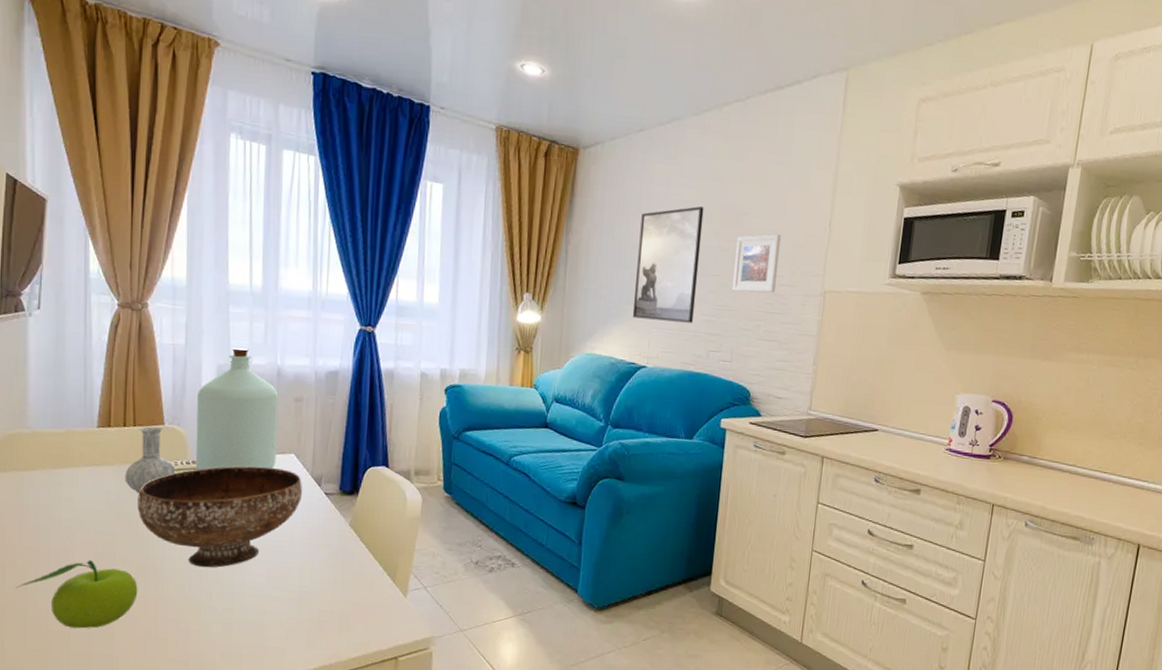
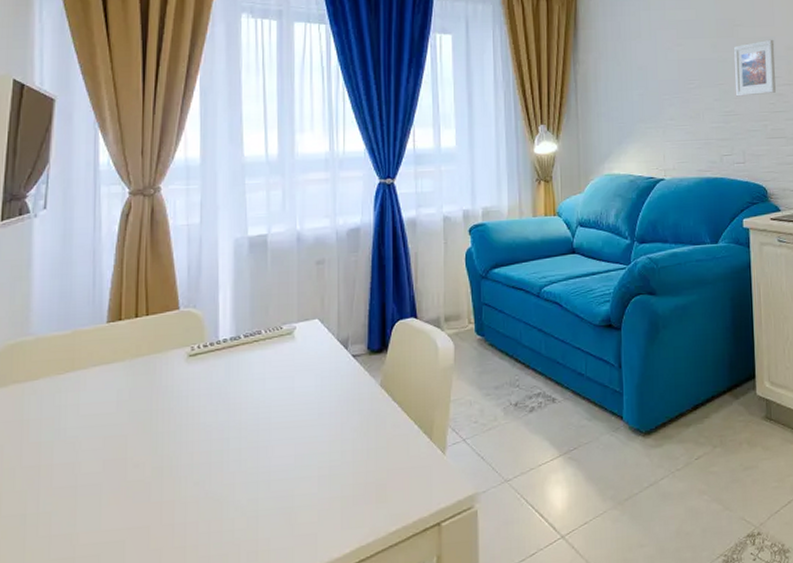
fruit: present [16,560,138,629] -> none [14,470,152,552]
bottle: present [124,347,279,493] -> none [137,217,299,386]
bowl: present [137,466,303,568] -> none [151,336,329,458]
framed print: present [633,206,704,323] -> none [643,24,703,134]

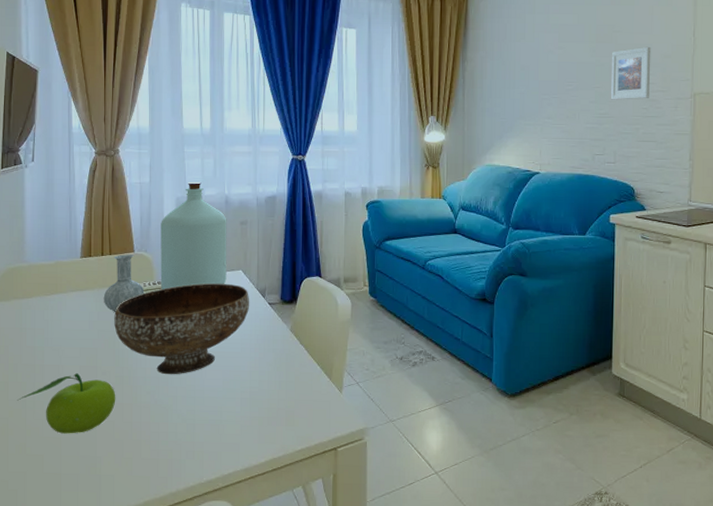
fruit: none [14,470,152,552] -> present [17,373,116,434]
bottle: none [137,217,299,386] -> present [103,181,227,312]
bowl: none [151,336,329,458] -> present [114,283,250,375]

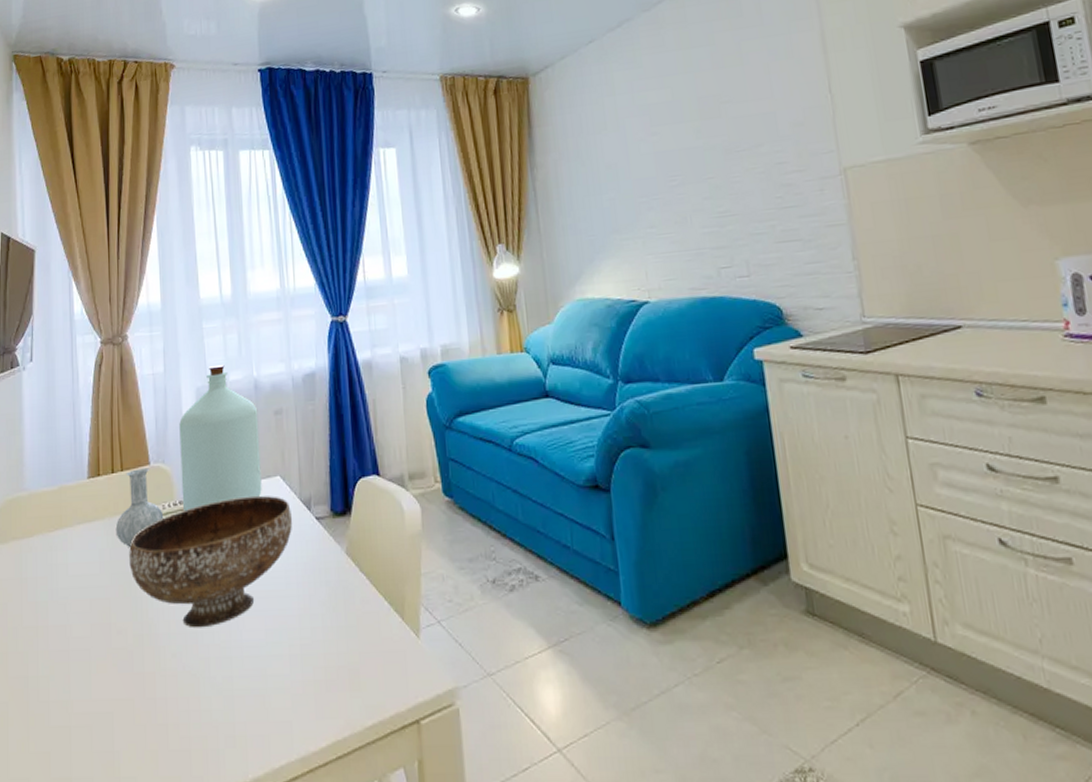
fruit: present [17,373,116,434] -> none [18,634,135,721]
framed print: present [610,46,651,100] -> none [723,114,783,192]

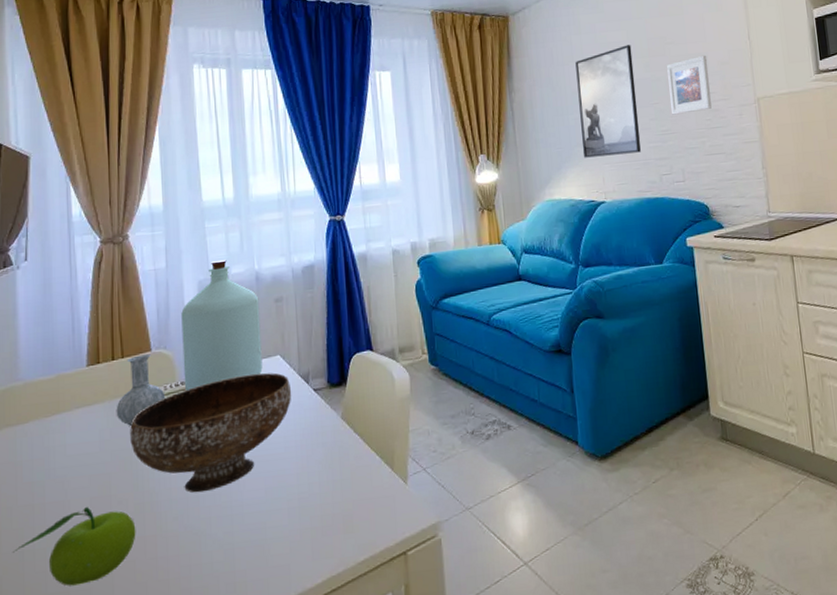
fruit: none [18,634,135,721] -> present [13,507,136,586]
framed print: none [609,106,692,248] -> present [575,45,641,158]
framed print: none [723,114,783,192] -> present [666,55,712,115]

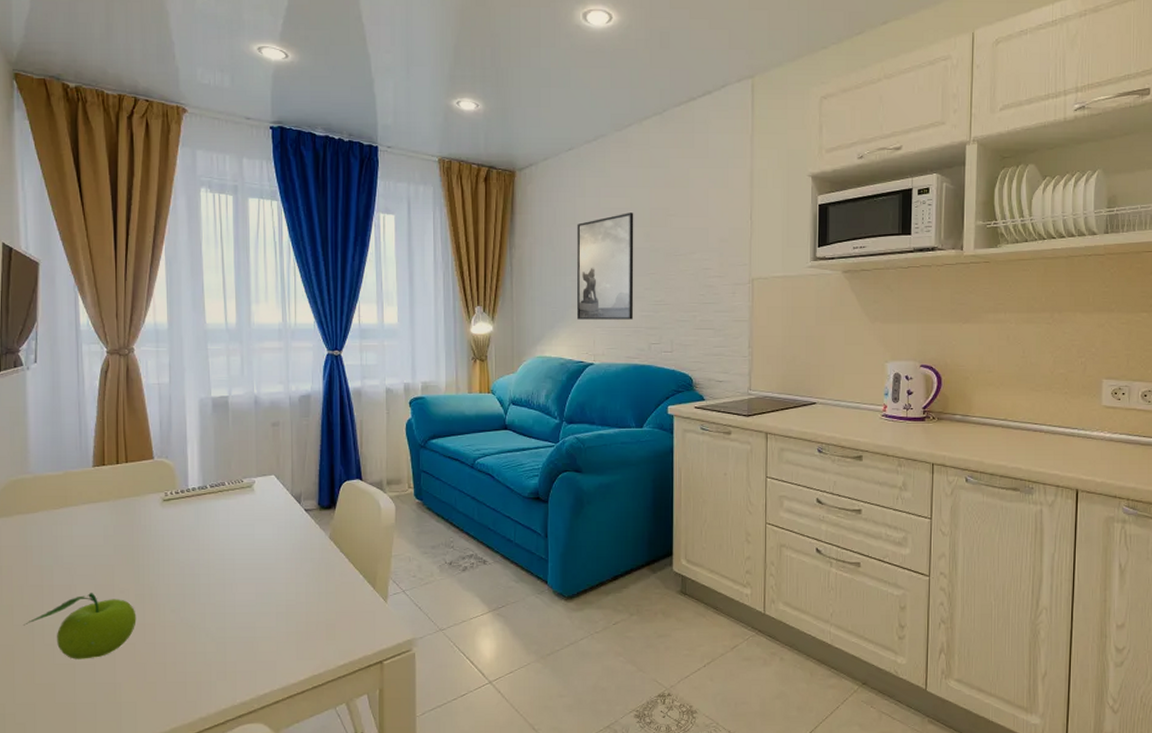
bottle: present [116,259,263,426] -> none [119,381,258,525]
bowl: present [130,372,292,493] -> none [132,489,285,591]
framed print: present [666,55,712,115] -> none [666,230,707,287]

